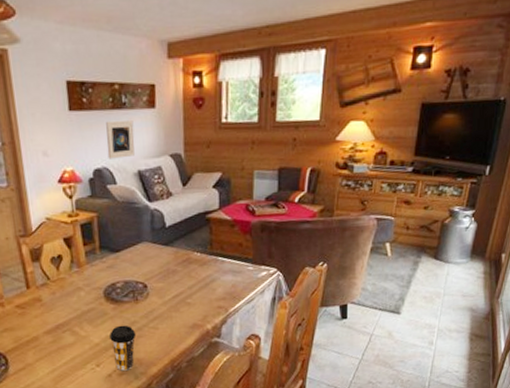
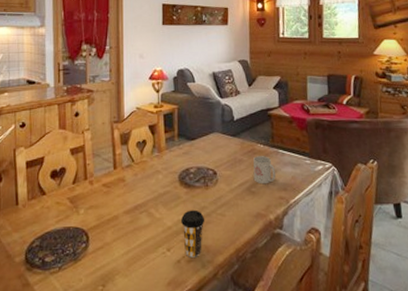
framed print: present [106,120,135,159] -> none [189,33,211,62]
mug: none [188,264,214,295] -> present [253,156,276,184]

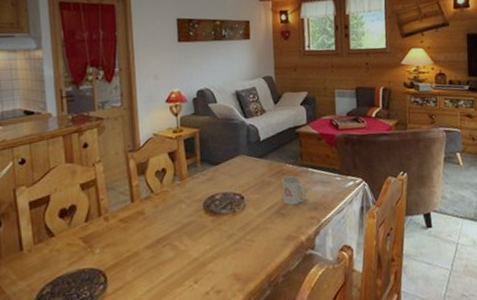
coffee cup: present [180,210,205,258] -> none [207,238,234,288]

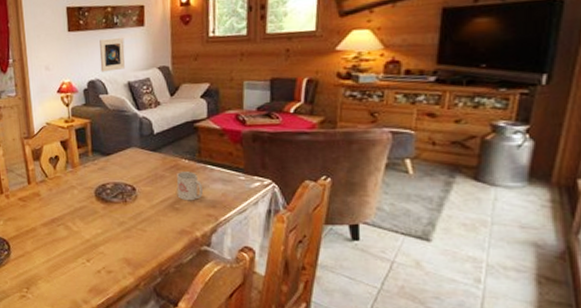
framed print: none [209,49,233,82] -> present [99,38,125,72]

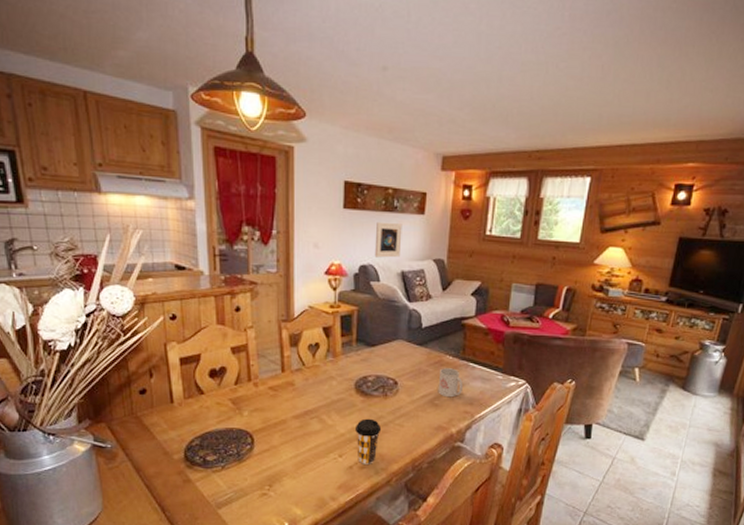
coffee cup: none [99,224,125,269] -> present [354,418,382,464]

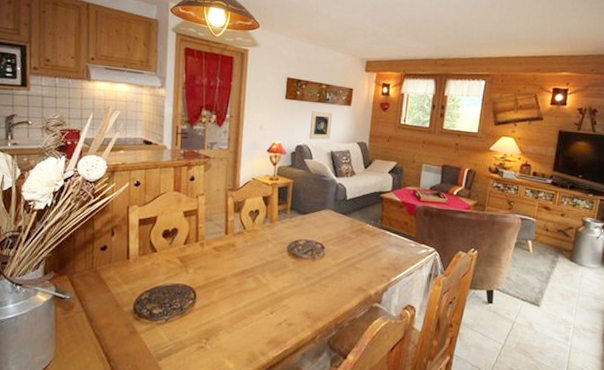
coffee cup: present [354,418,382,464] -> none [285,278,309,322]
mug: present [438,368,463,398] -> none [359,235,381,262]

